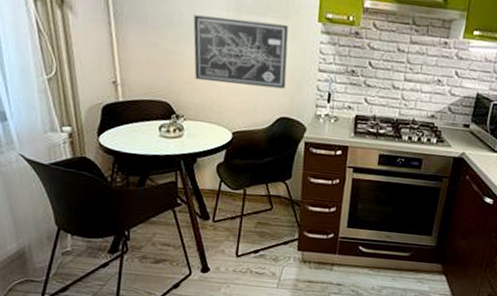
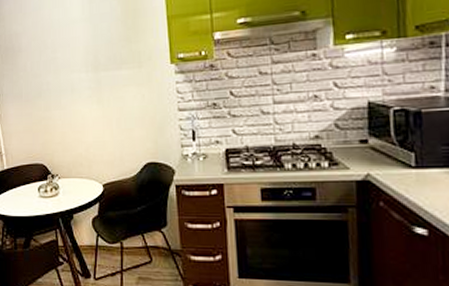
wall art: present [193,15,288,89] -> none [58,74,148,139]

